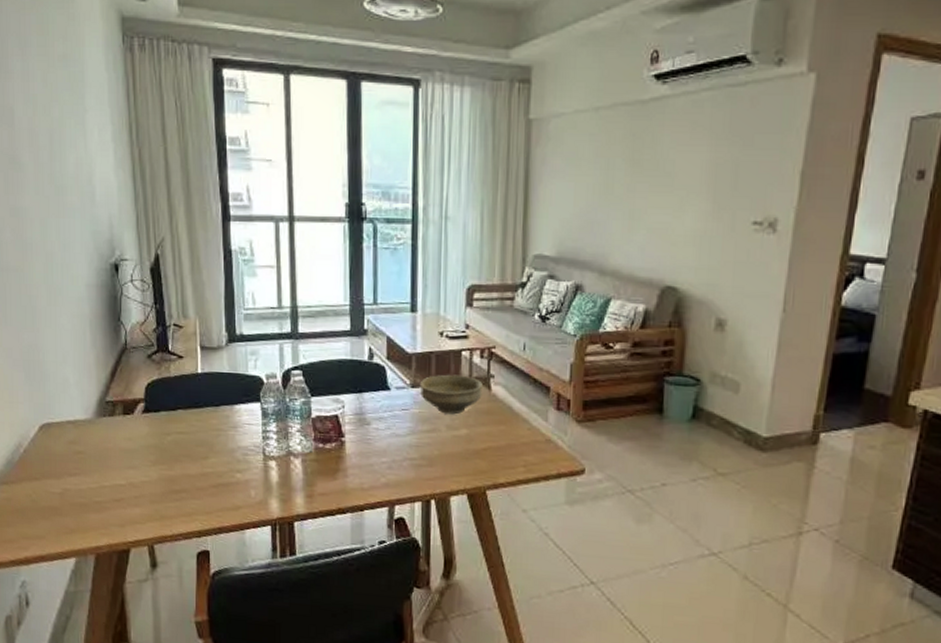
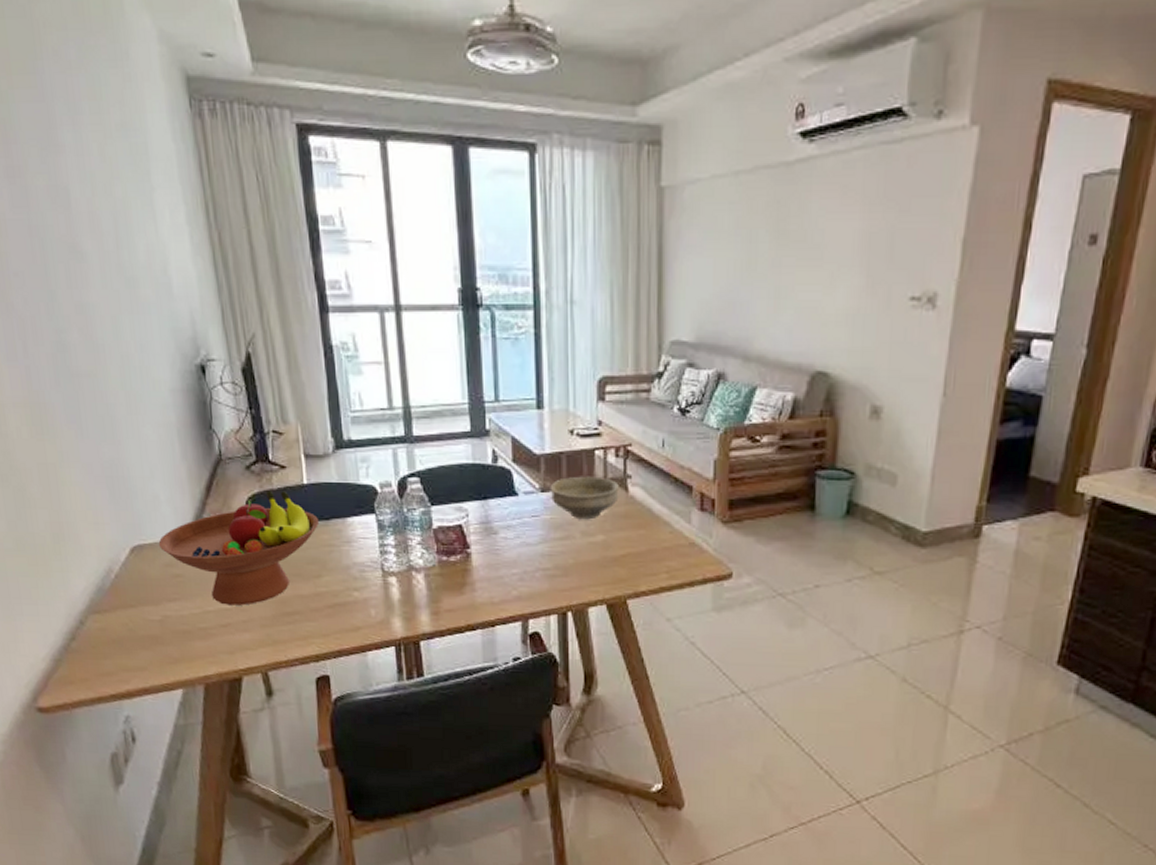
fruit bowl: none [65,378,210,482] -> present [158,490,320,606]

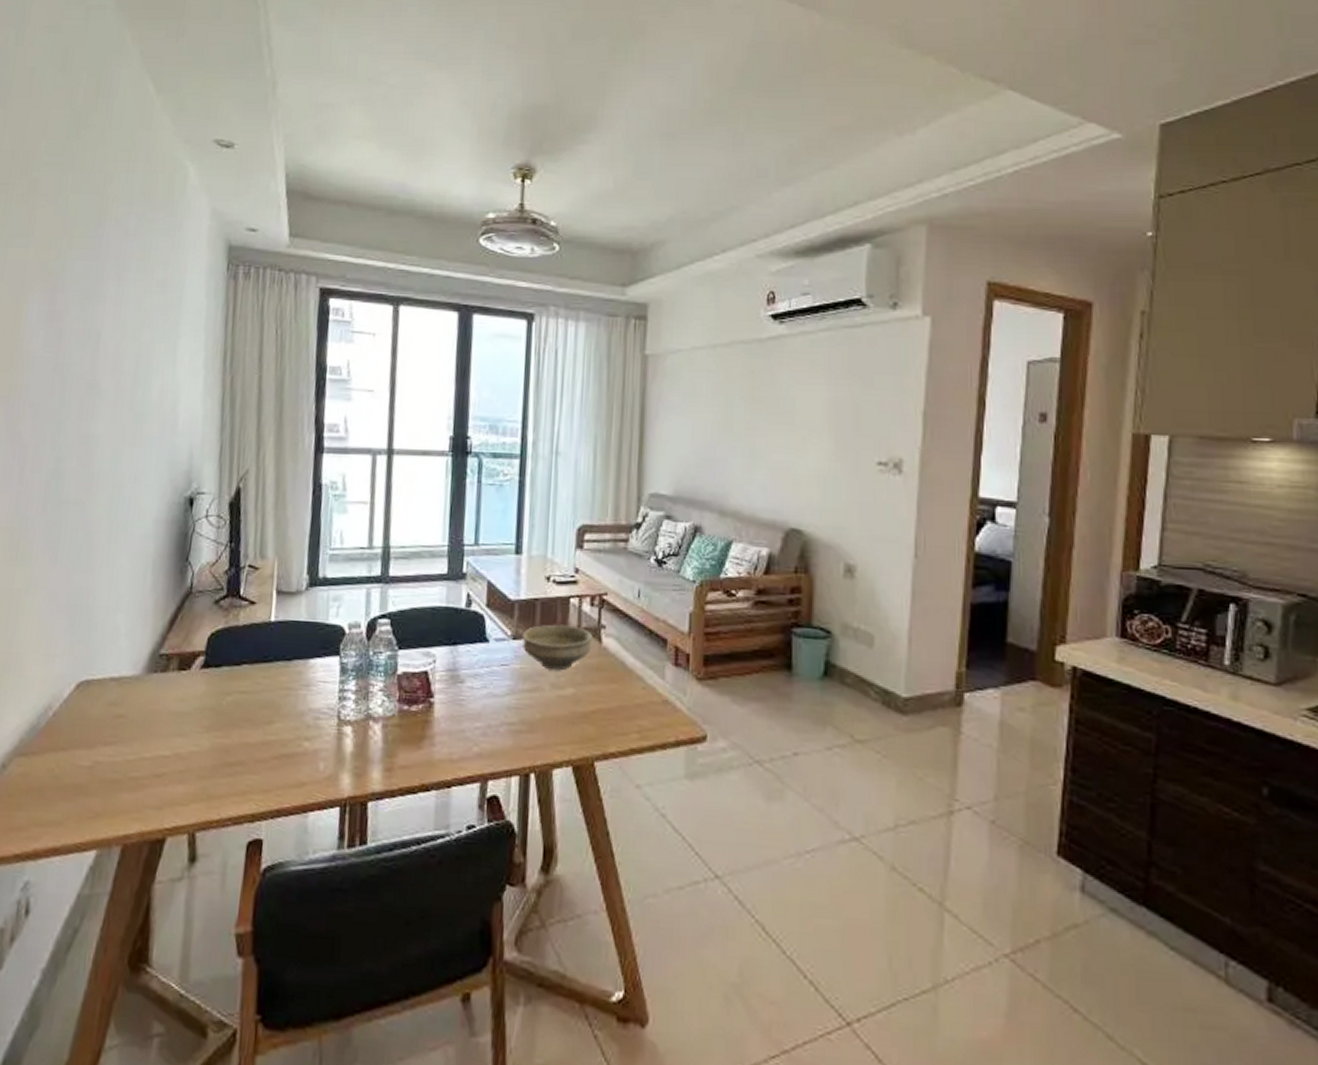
fruit bowl: present [158,490,320,606] -> none [107,627,281,753]

